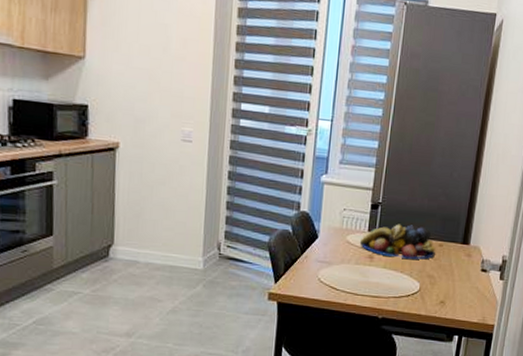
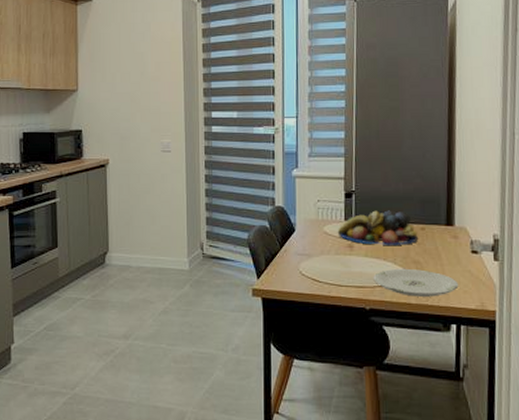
plate: none [388,281,466,310] -> present [373,268,459,297]

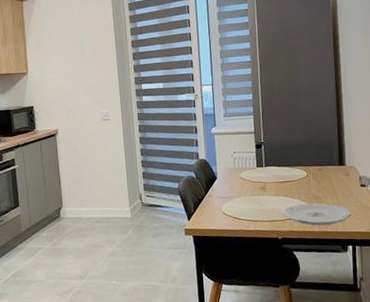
fruit bowl: present [337,210,418,245] -> none [251,156,317,186]

